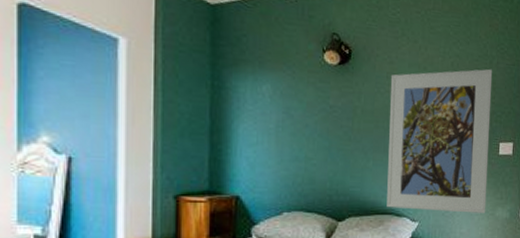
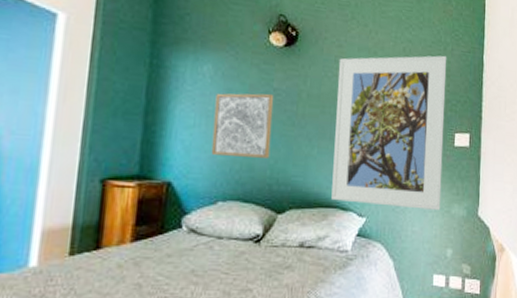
wall art: none [274,110,331,171] -> present [211,93,274,158]

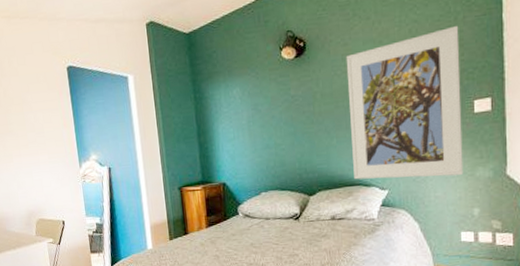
wall art: present [211,93,274,158] -> none [246,100,297,158]

